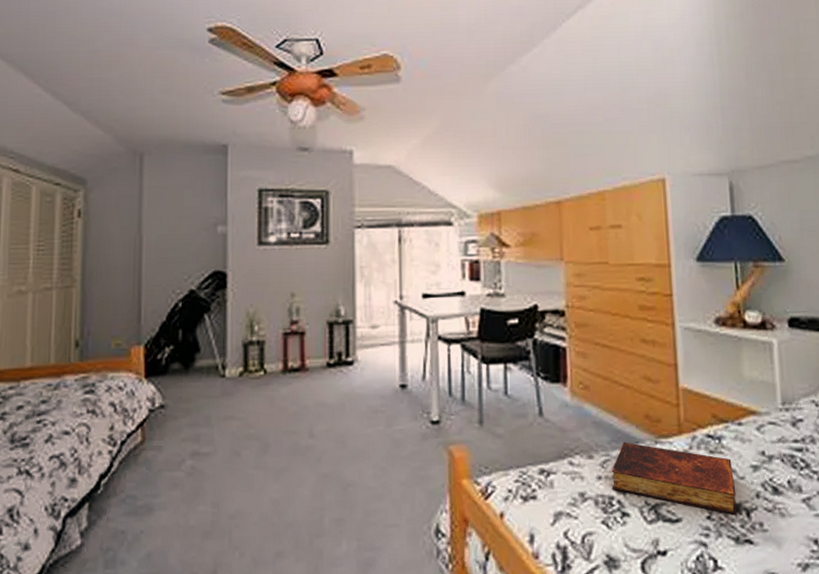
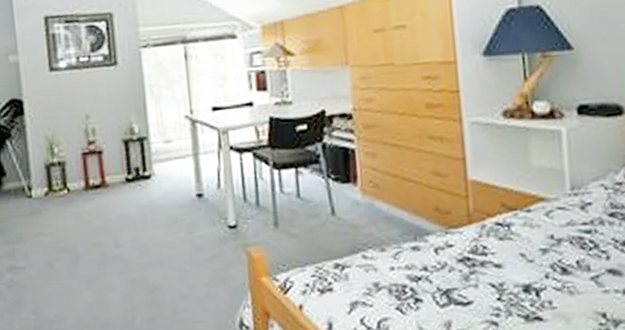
book: present [612,442,738,515] -> none [404,234,527,295]

